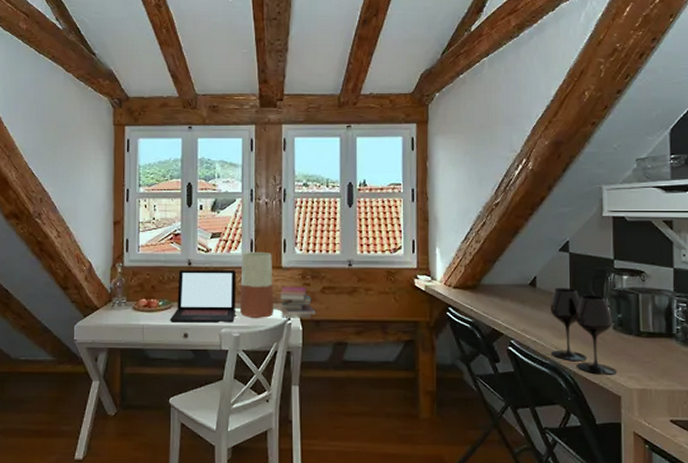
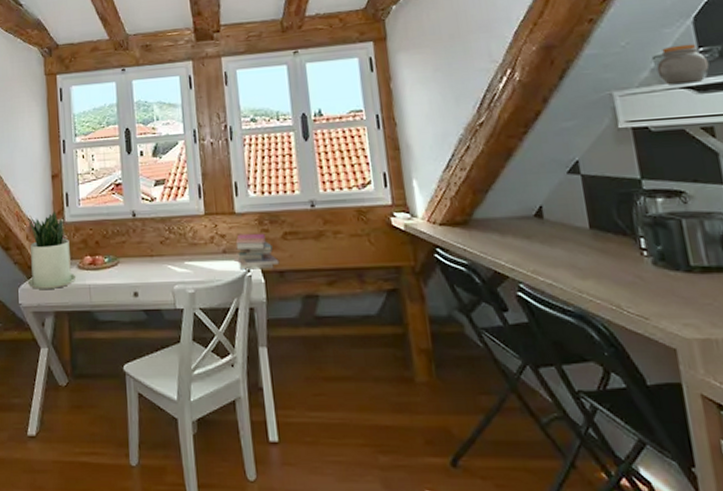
planter: none [83,255,131,327] -> present [27,210,76,289]
laptop: present [170,270,237,323] -> none [118,220,189,281]
vase: present [240,251,273,318] -> none [189,197,230,272]
wine glass: present [549,287,616,375] -> none [564,217,665,323]
jar: none [638,151,677,184] -> present [656,44,710,86]

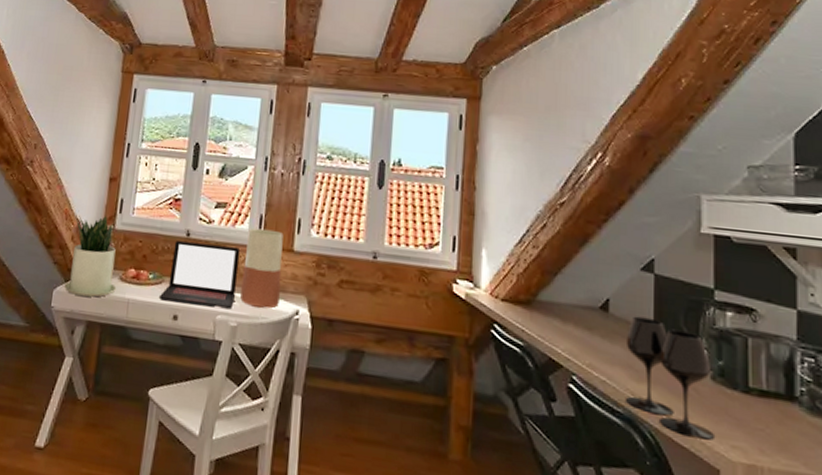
laptop: none [118,220,189,281] -> present [160,241,241,310]
vase: none [189,197,230,272] -> present [240,228,284,309]
books: present [235,233,280,270] -> none [287,273,331,316]
wine glass: none [564,217,665,323] -> present [625,316,714,440]
jar: present [656,44,710,86] -> none [749,158,803,202]

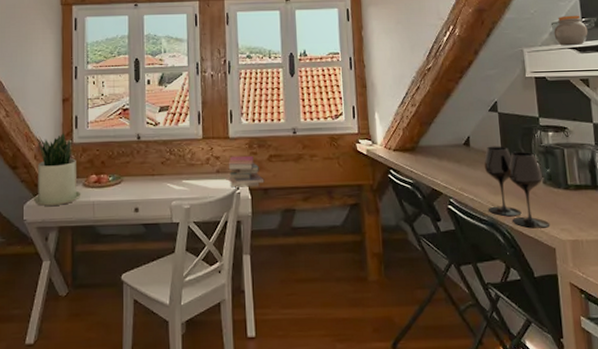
laptop: present [160,241,241,310] -> none [121,143,186,197]
vase: present [240,228,284,309] -> none [189,123,222,189]
books: none [287,273,331,316] -> present [228,155,265,188]
jar: none [749,158,803,202] -> present [553,15,588,46]

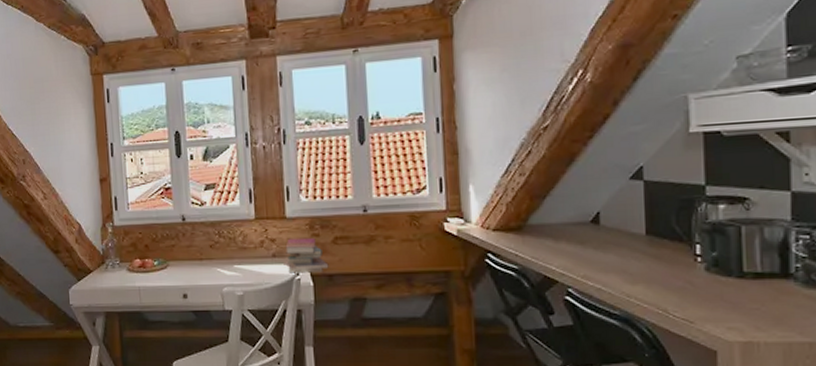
planter: present [33,132,81,206] -> none [77,214,126,291]
wine glass: present [483,146,549,229] -> none [618,223,710,326]
jar: present [553,15,588,46] -> none [739,42,796,88]

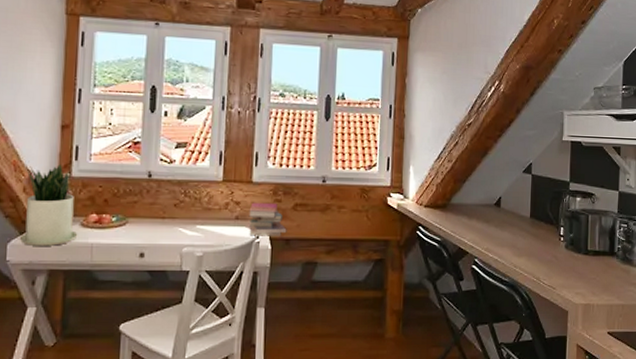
planter: none [77,214,126,291] -> present [19,163,78,246]

